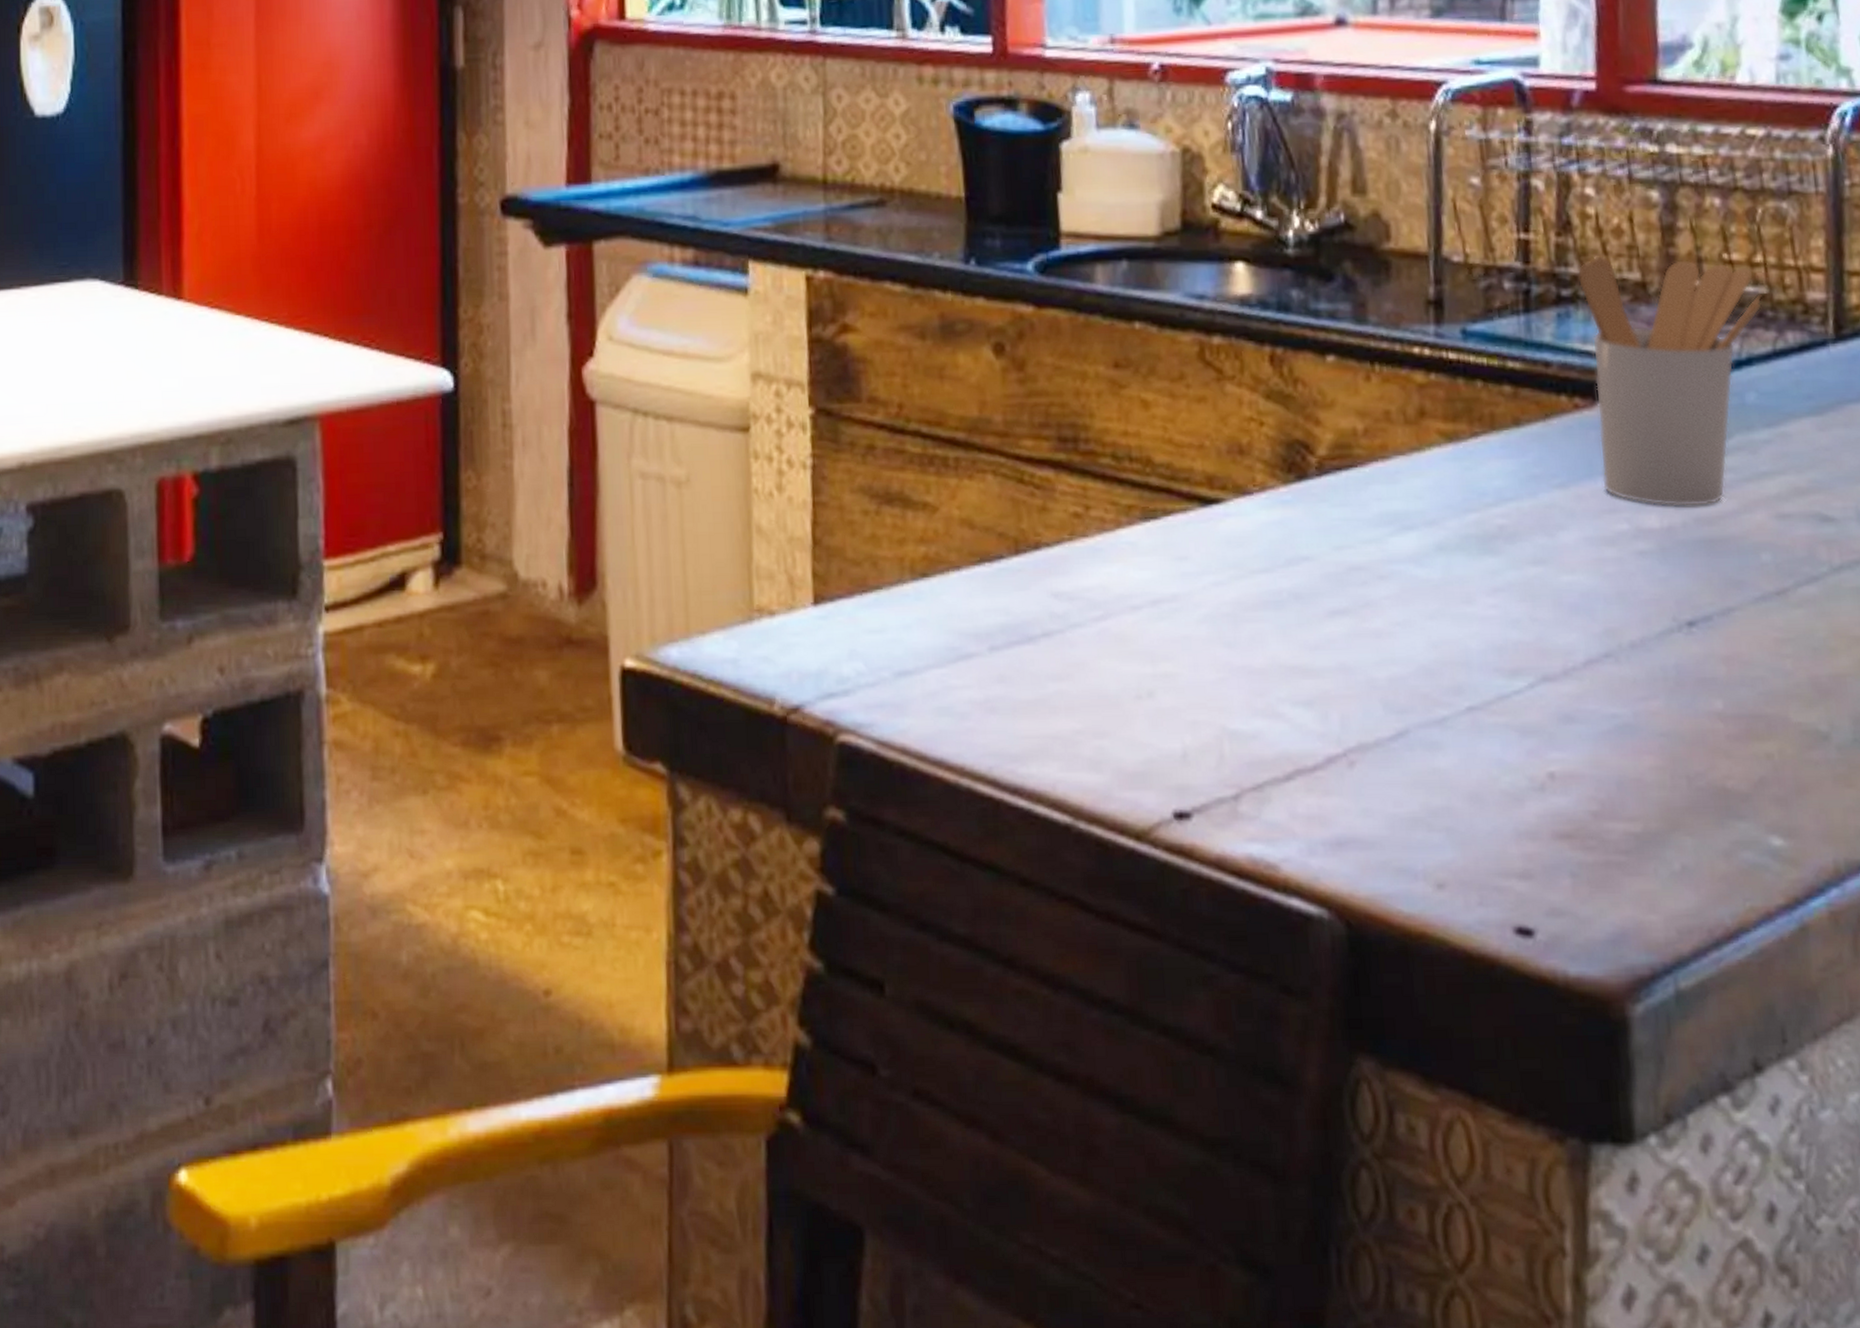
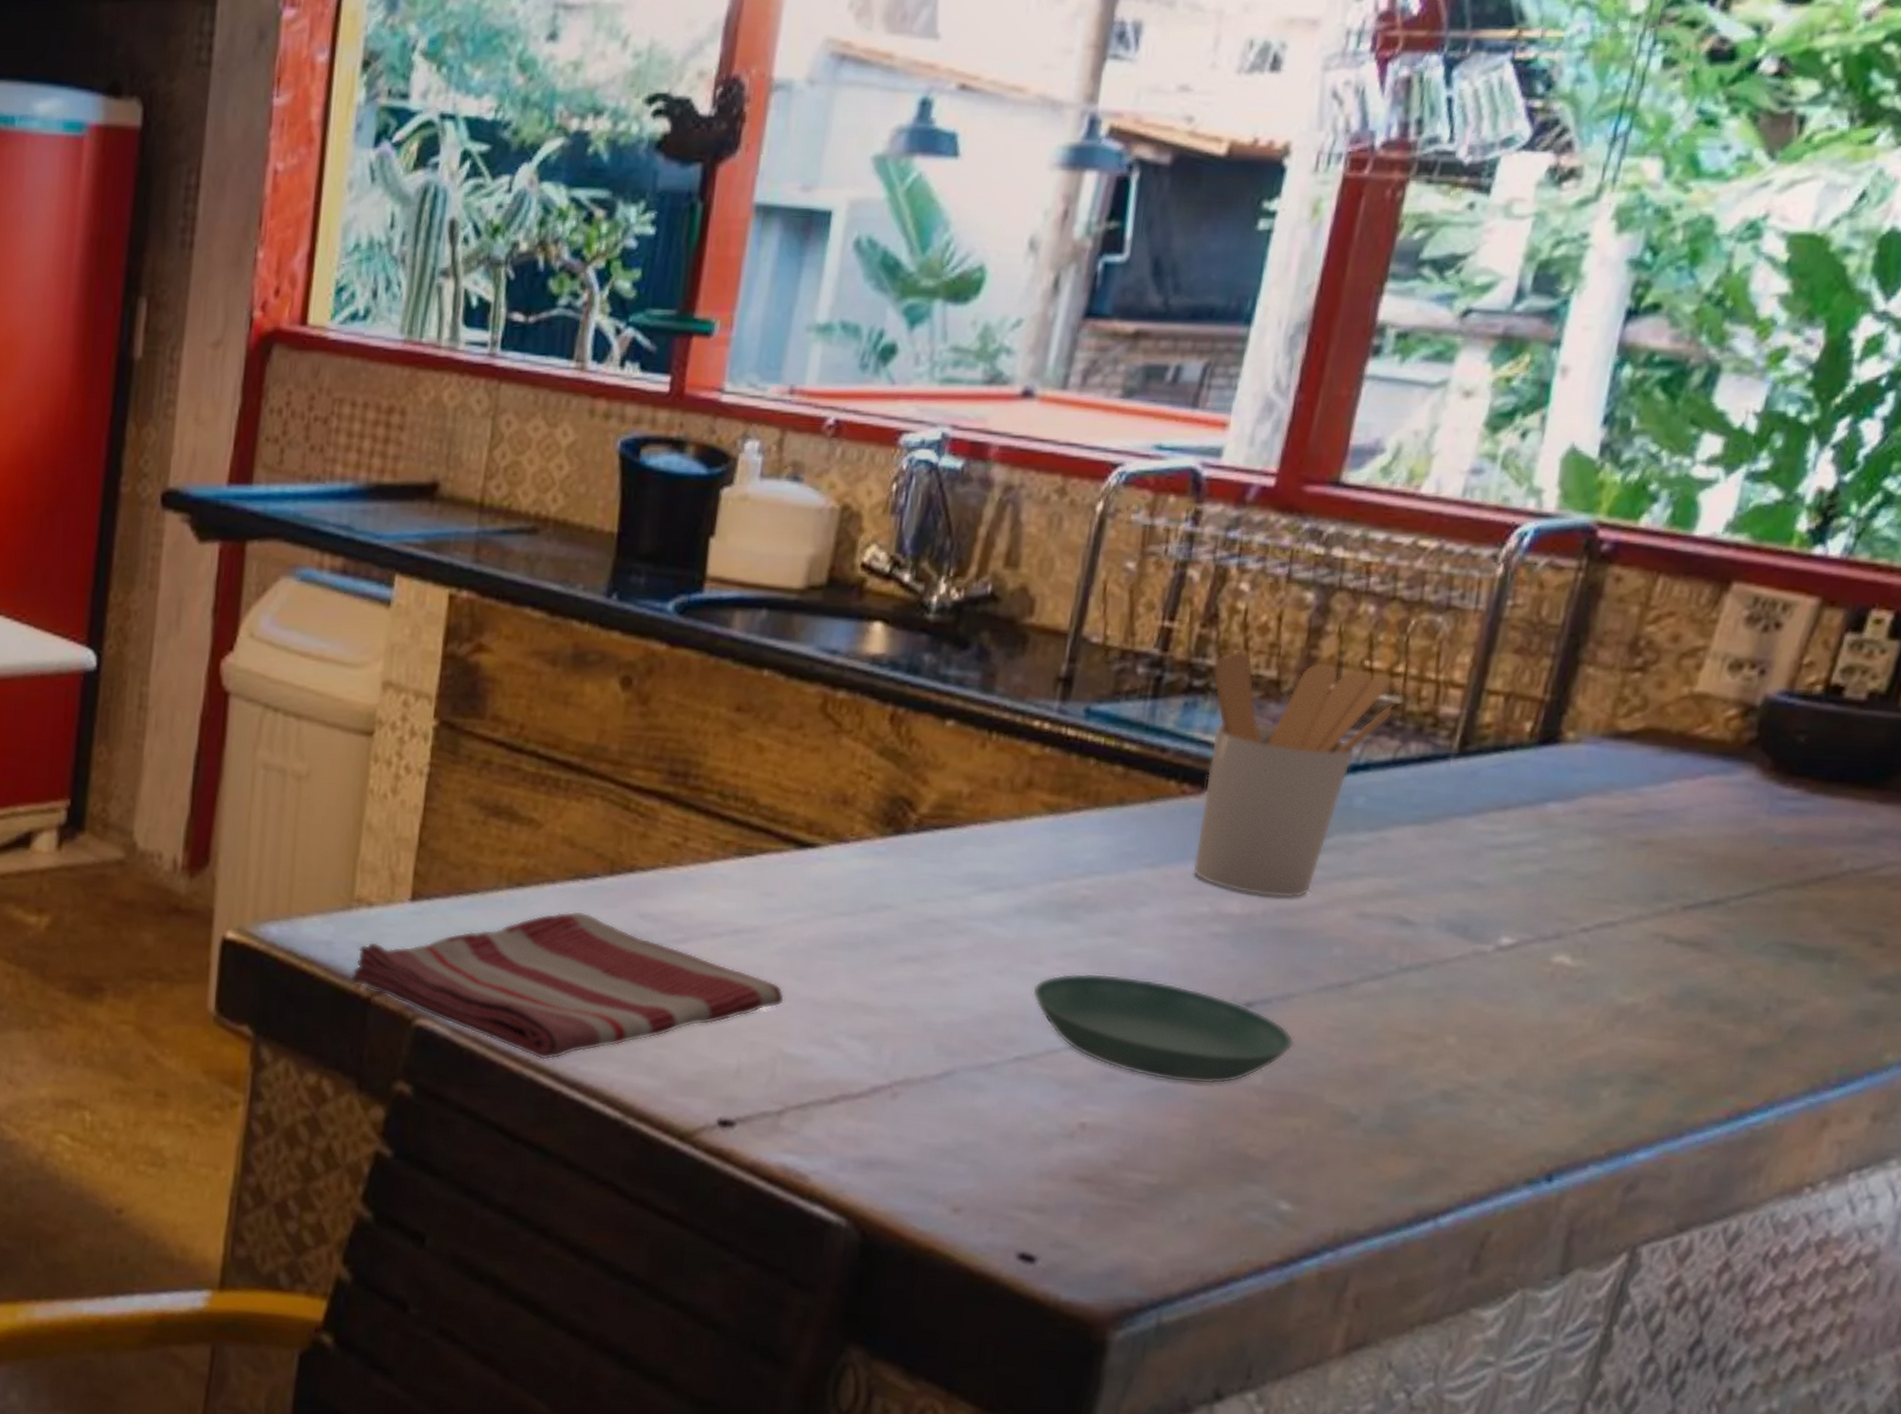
dish towel: none [762,596,1219,766] -> present [350,910,785,1060]
saucer: none [1469,606,1746,717] -> present [1031,973,1295,1085]

